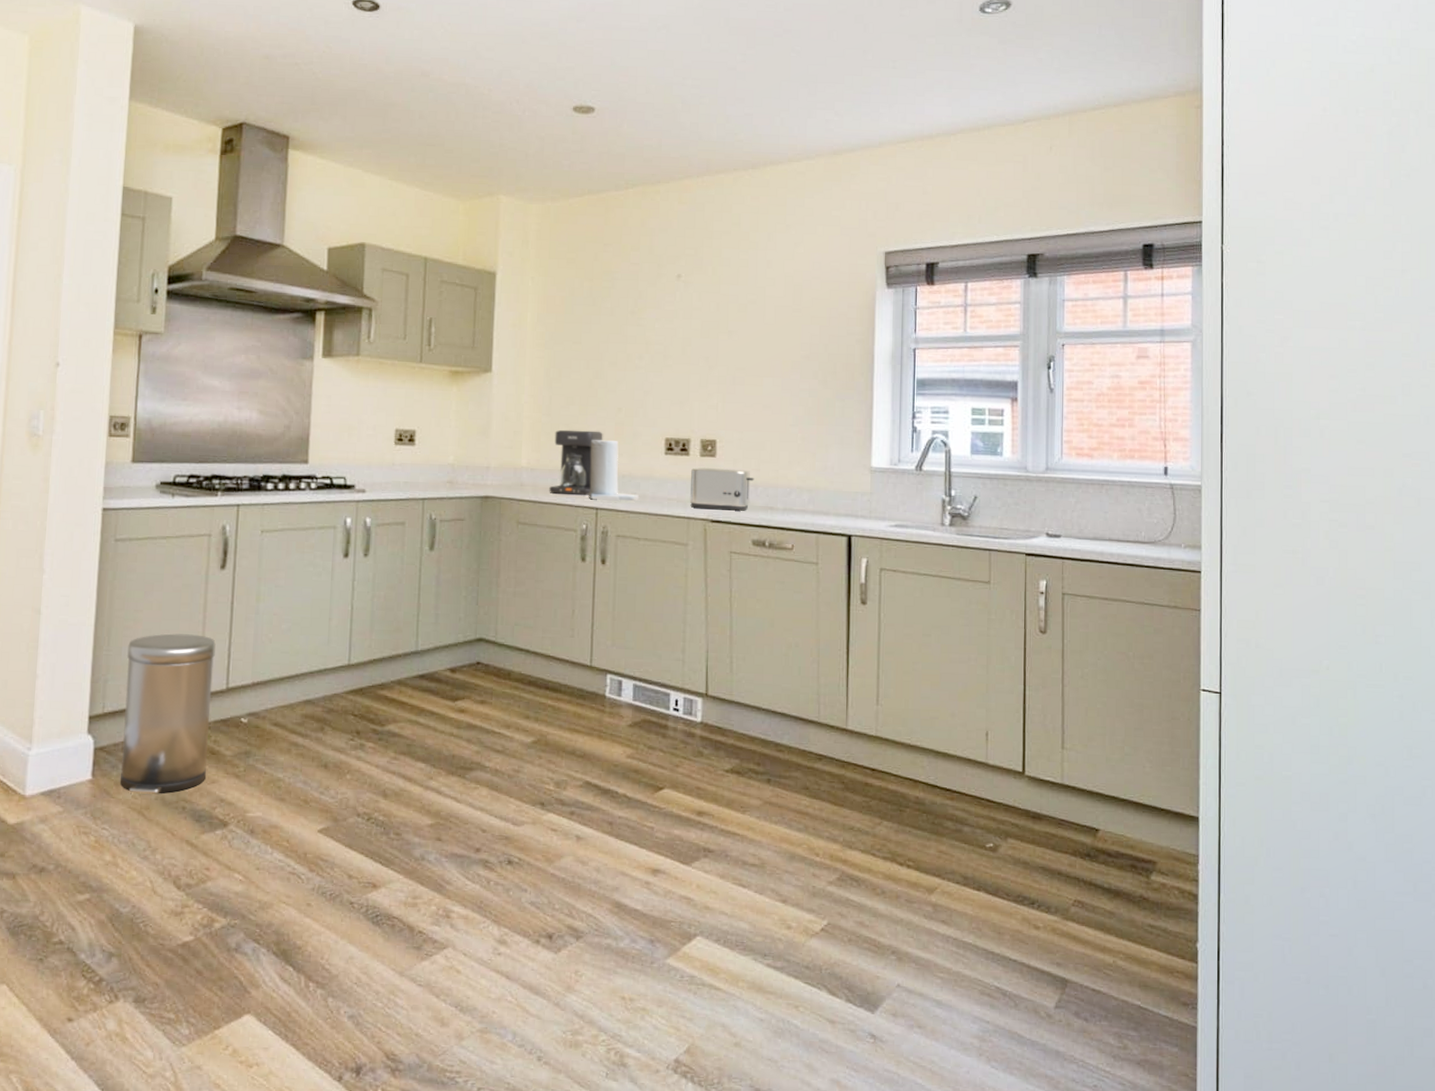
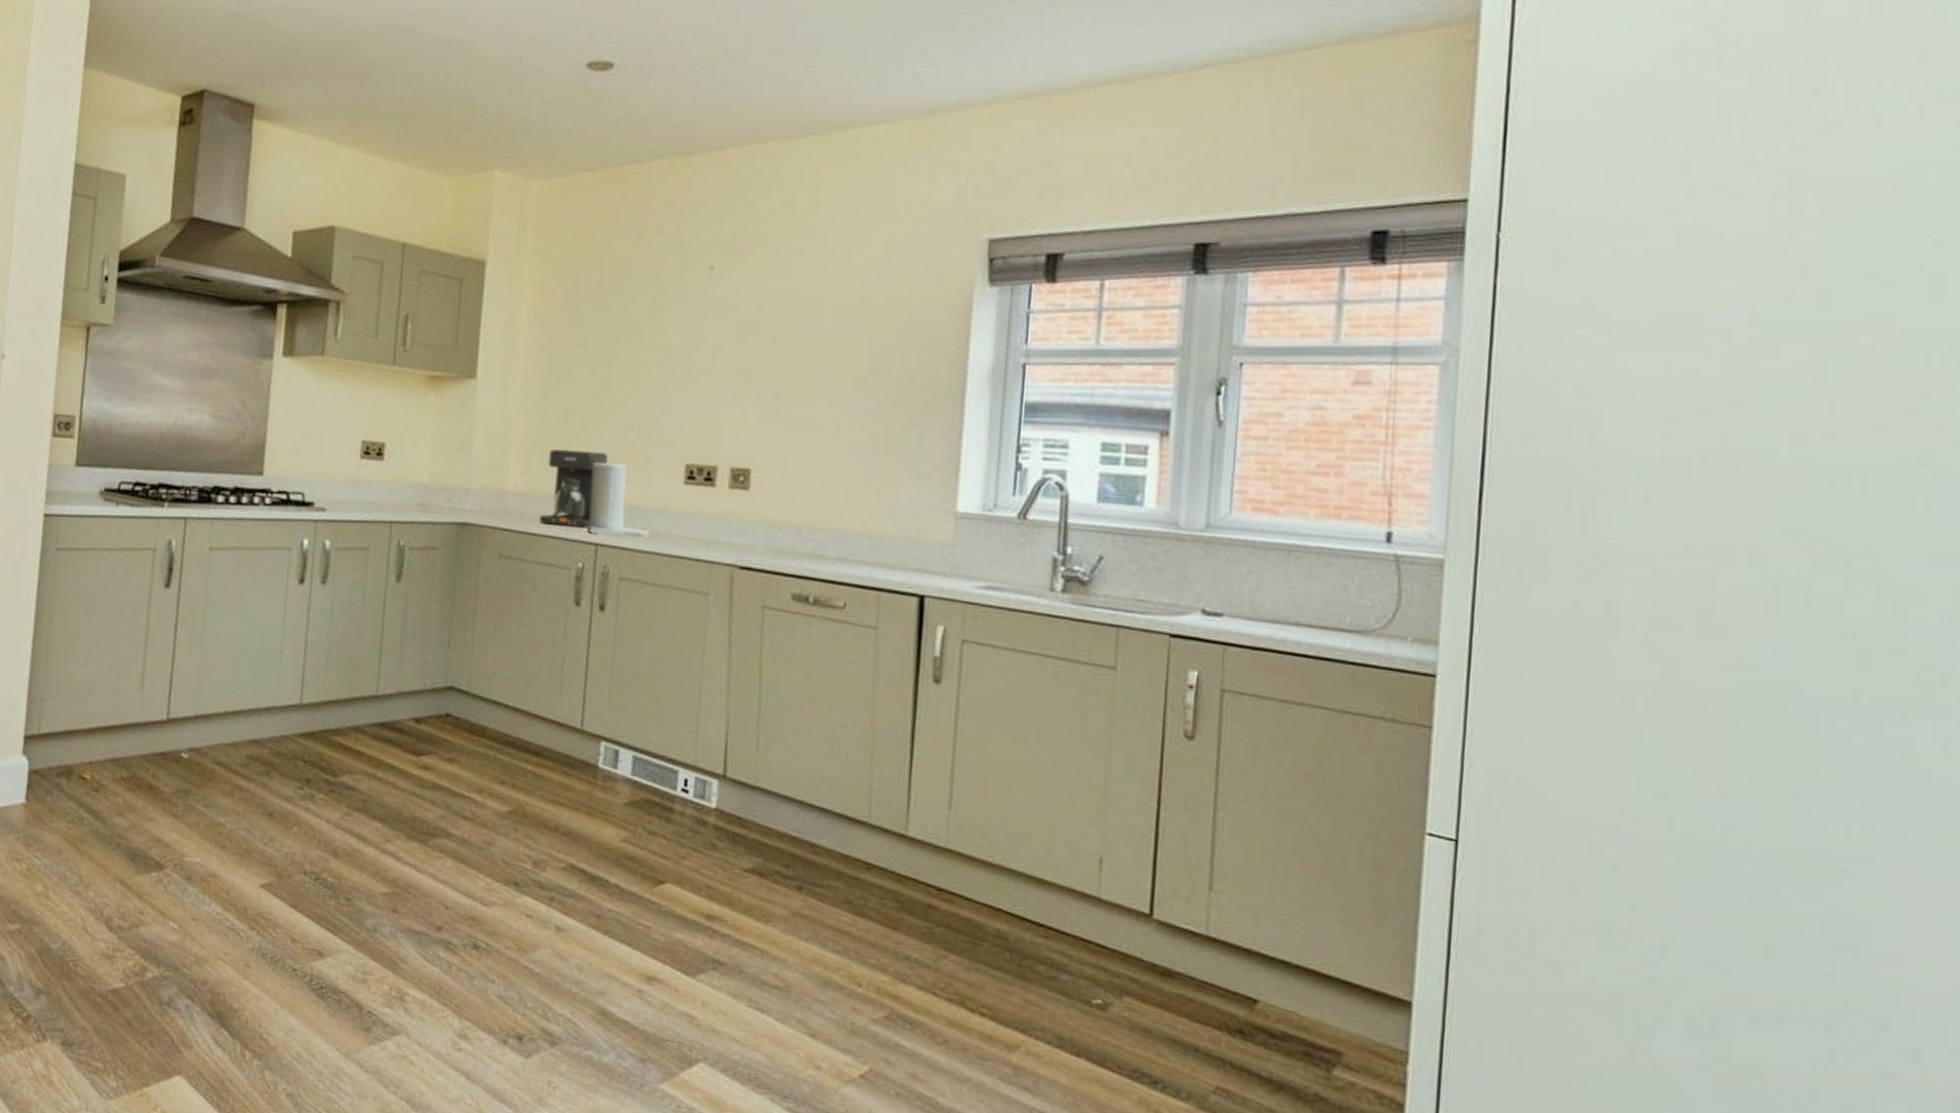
pedal bin: present [120,633,216,794] -> none [54,654,157,827]
toaster: present [689,467,754,511] -> none [713,501,798,558]

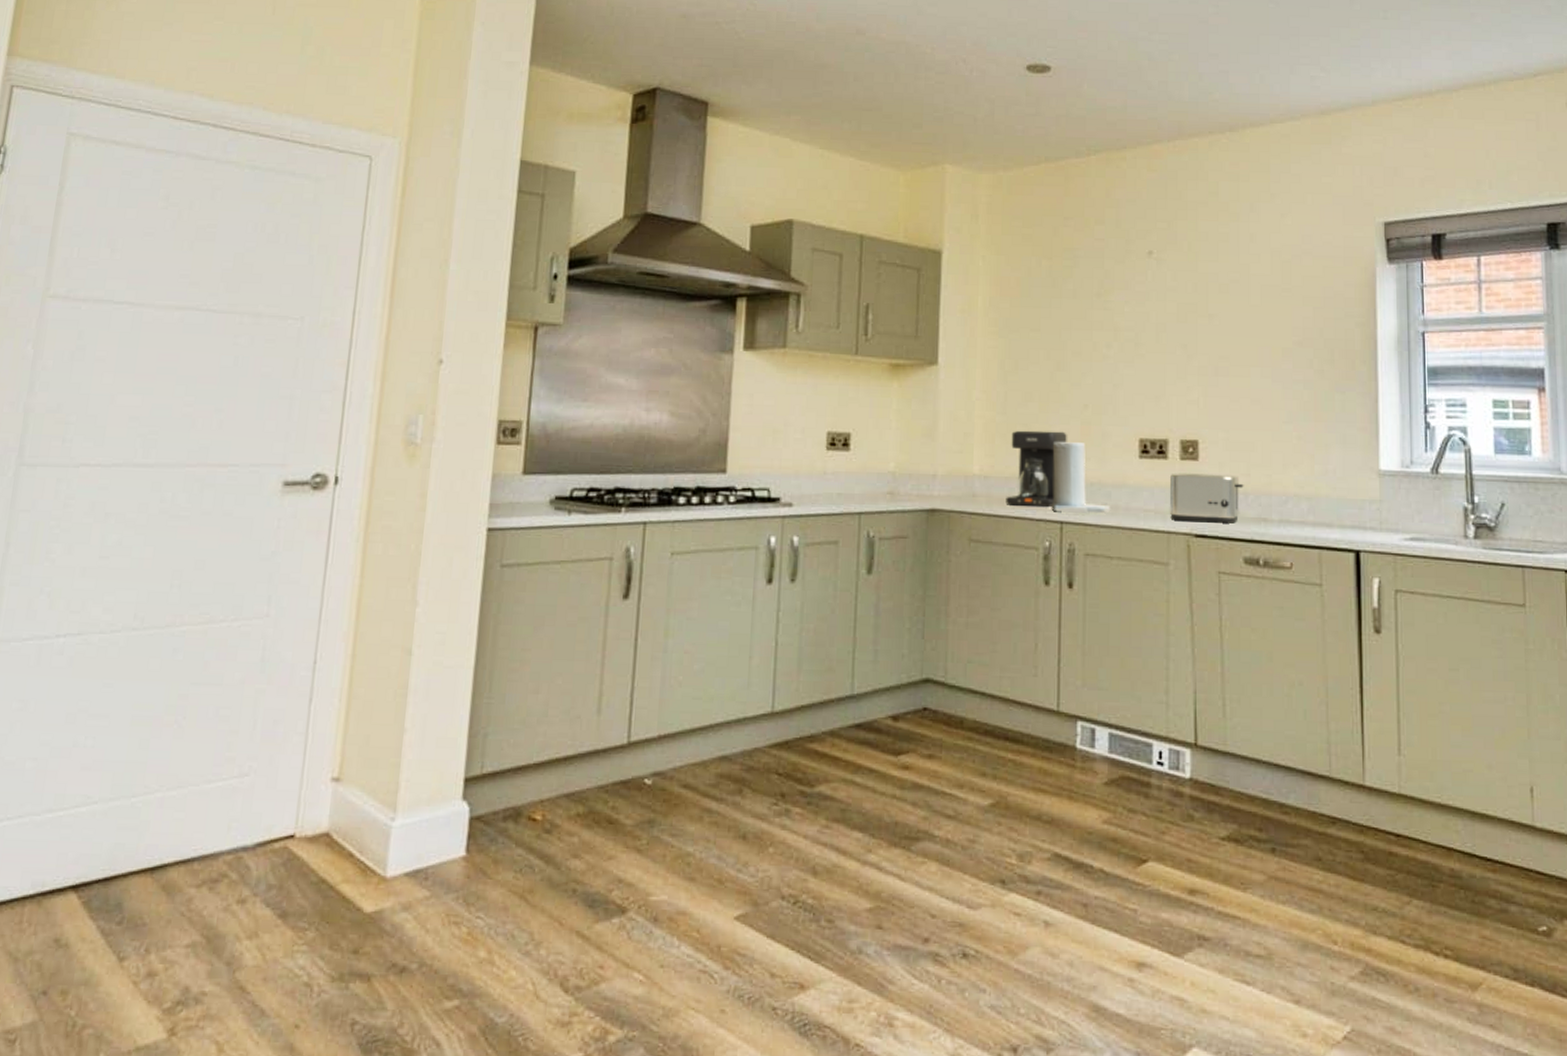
toaster: none [713,501,798,558] -> present [1169,473,1244,523]

